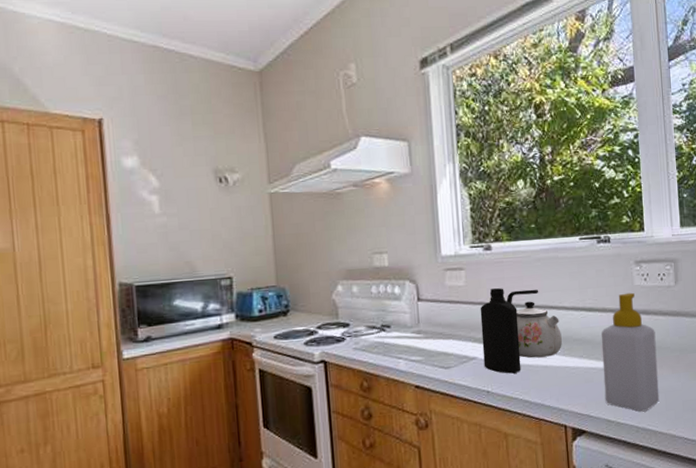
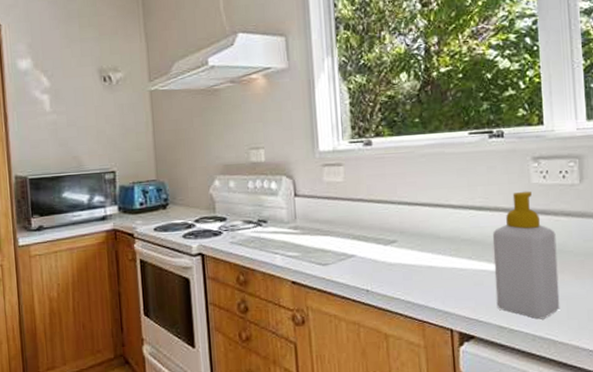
bottle: present [480,288,521,374] -> none [359,184,403,273]
kettle: present [506,289,562,358] -> none [387,186,448,258]

